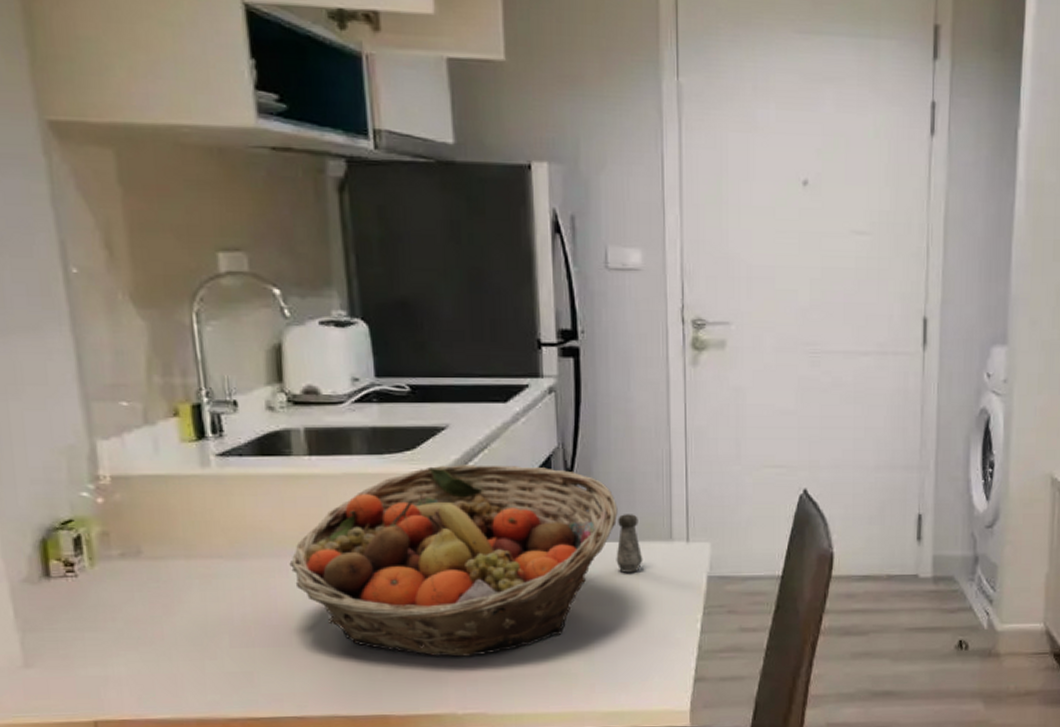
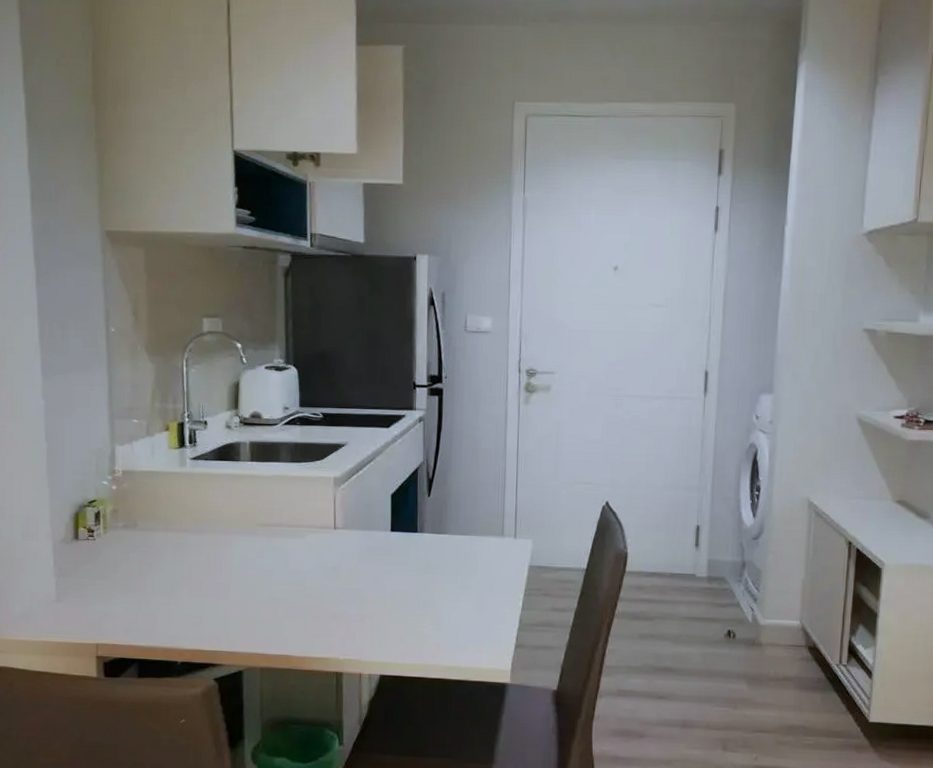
fruit basket: present [289,465,618,657] -> none [232,472,464,616]
salt shaker: present [616,514,643,573] -> none [461,514,481,560]

